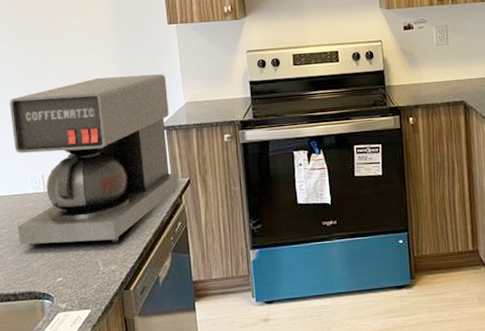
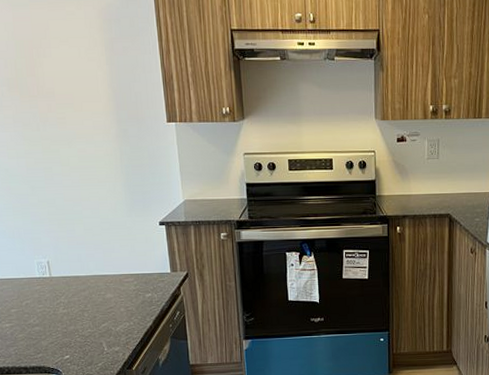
coffee maker: present [9,74,178,247] -> none [13,170,177,327]

